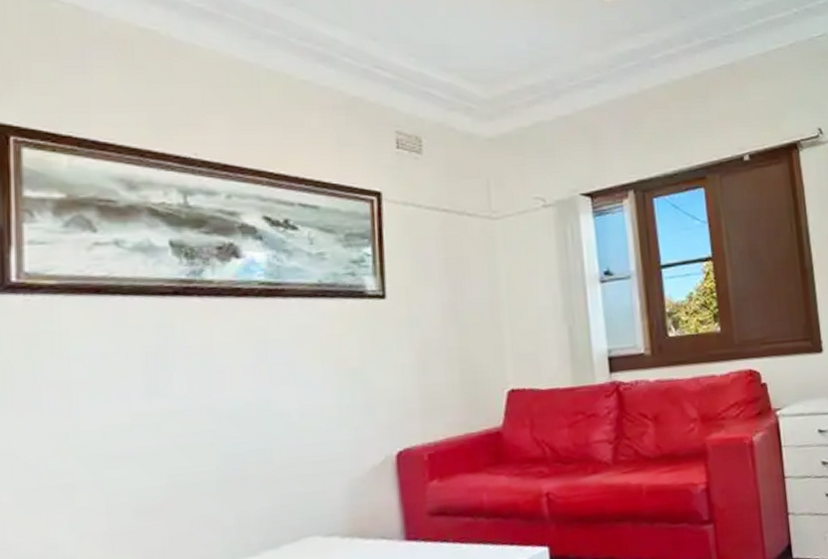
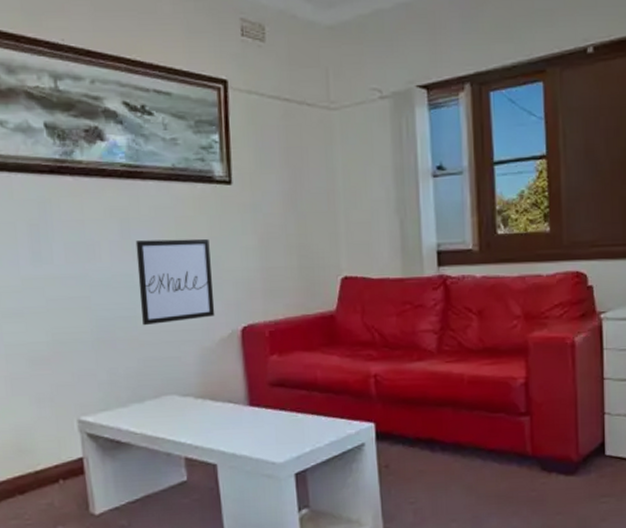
wall art: none [274,357,366,459] -> present [135,238,215,326]

